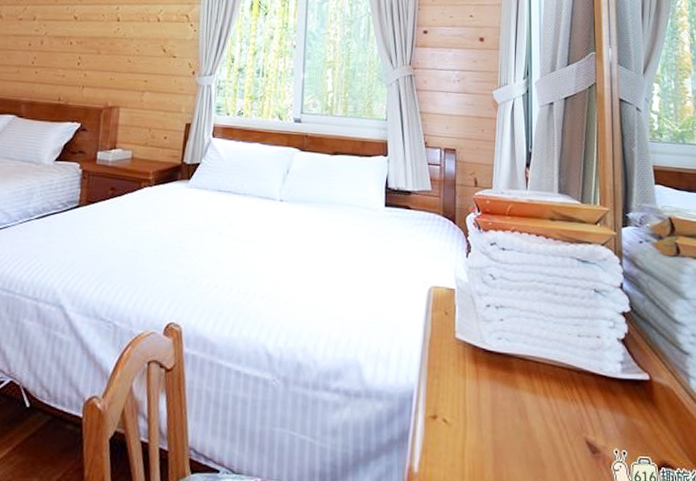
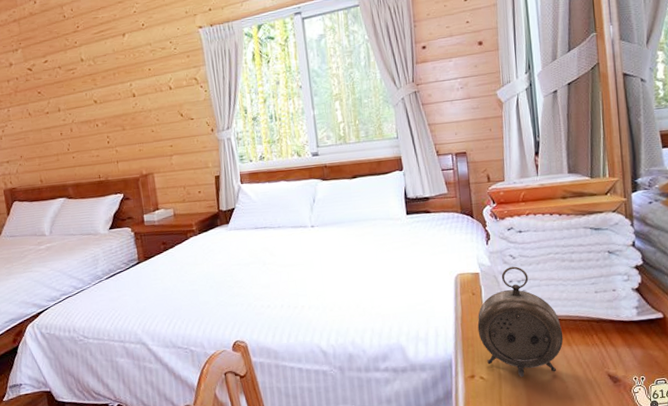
alarm clock: none [446,288,540,429] -> present [477,266,564,378]

